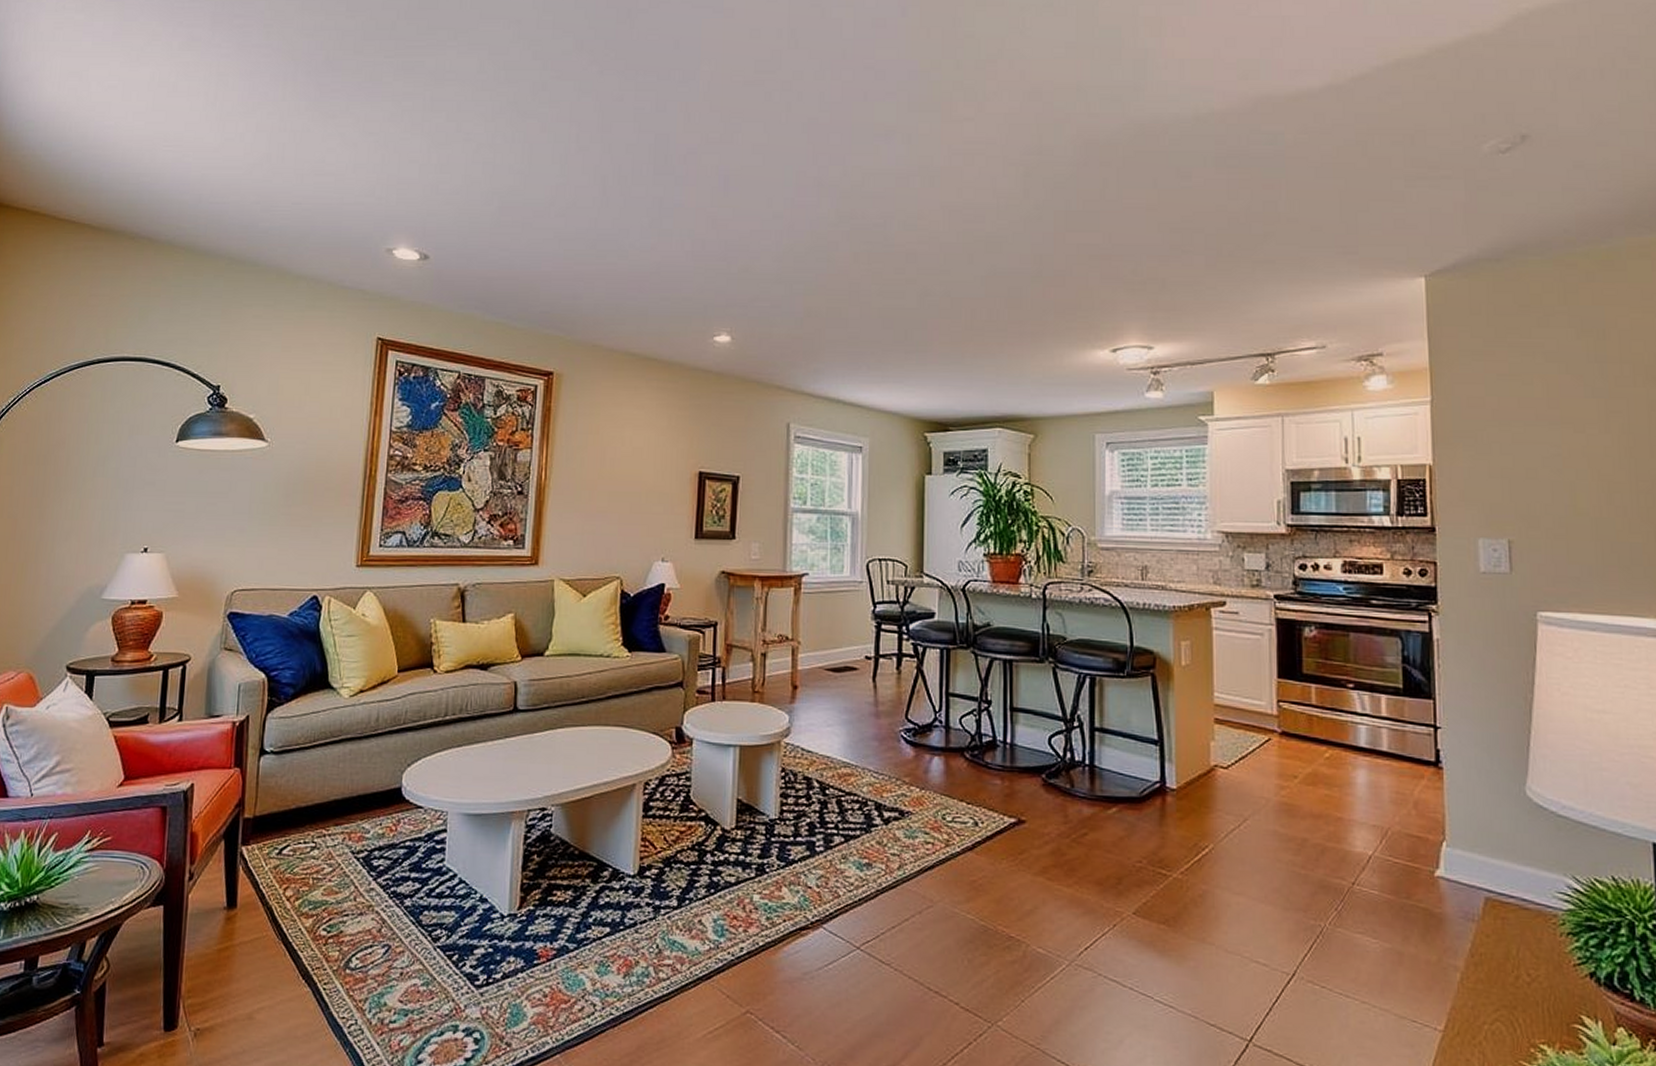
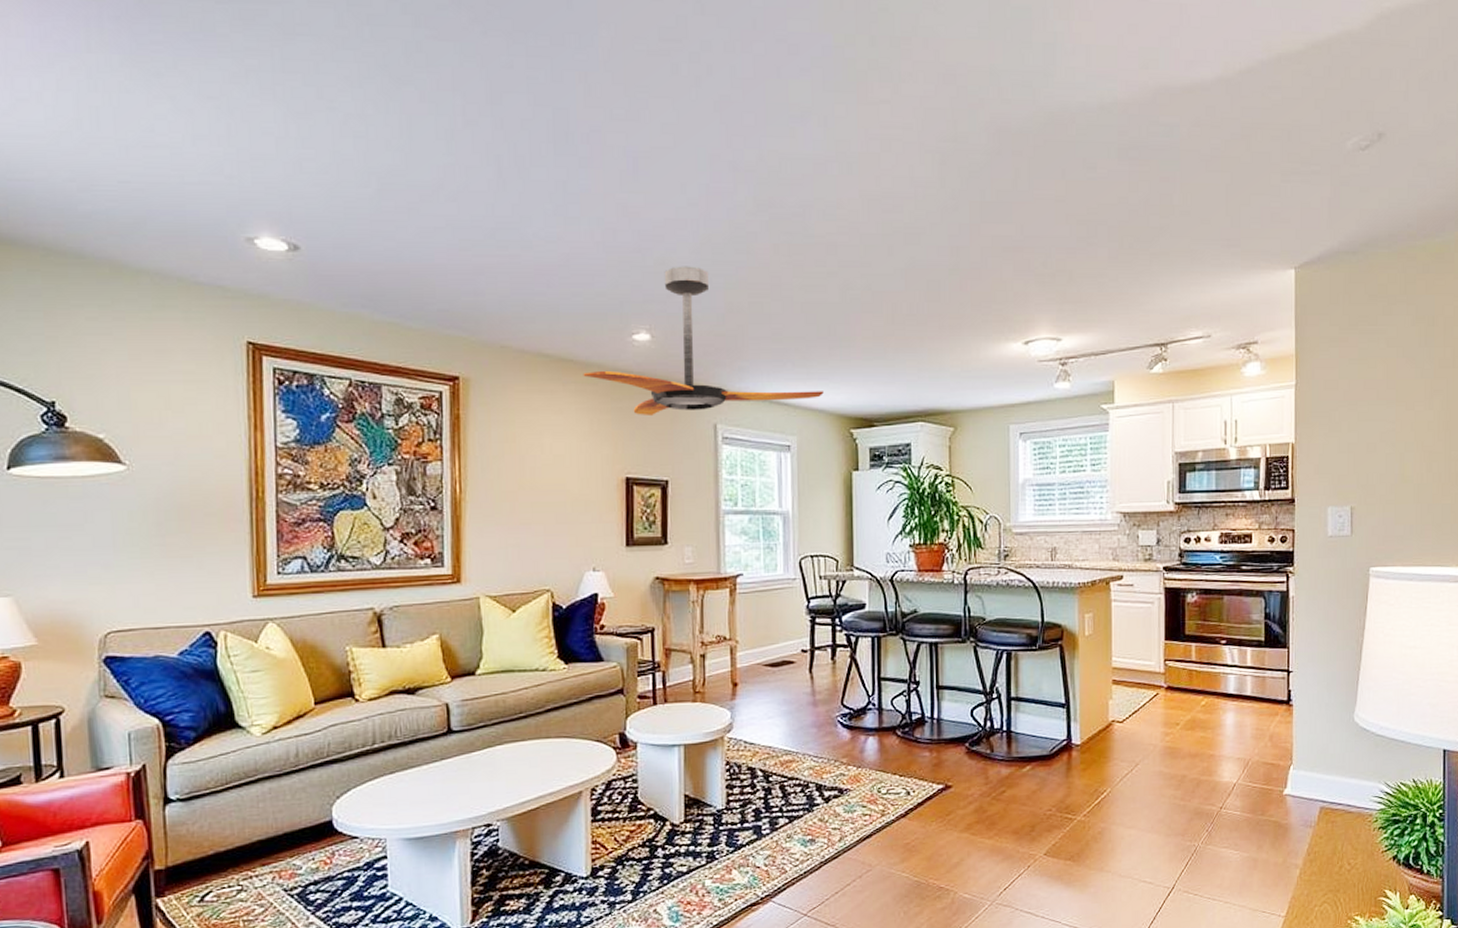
ceiling fan: none [665,273,898,414] -> present [583,266,824,417]

